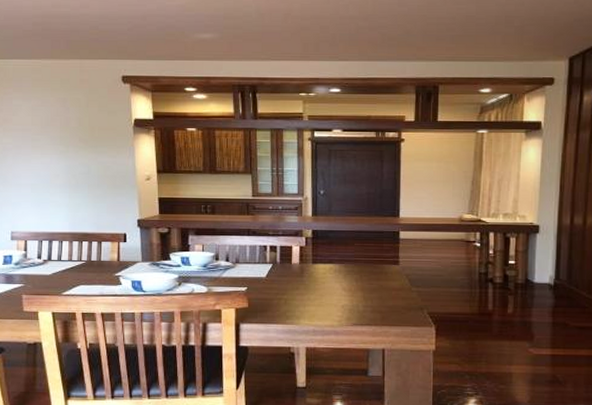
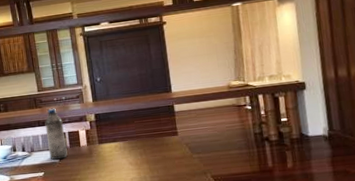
water bottle: none [255,217,277,276] -> present [45,108,68,160]

